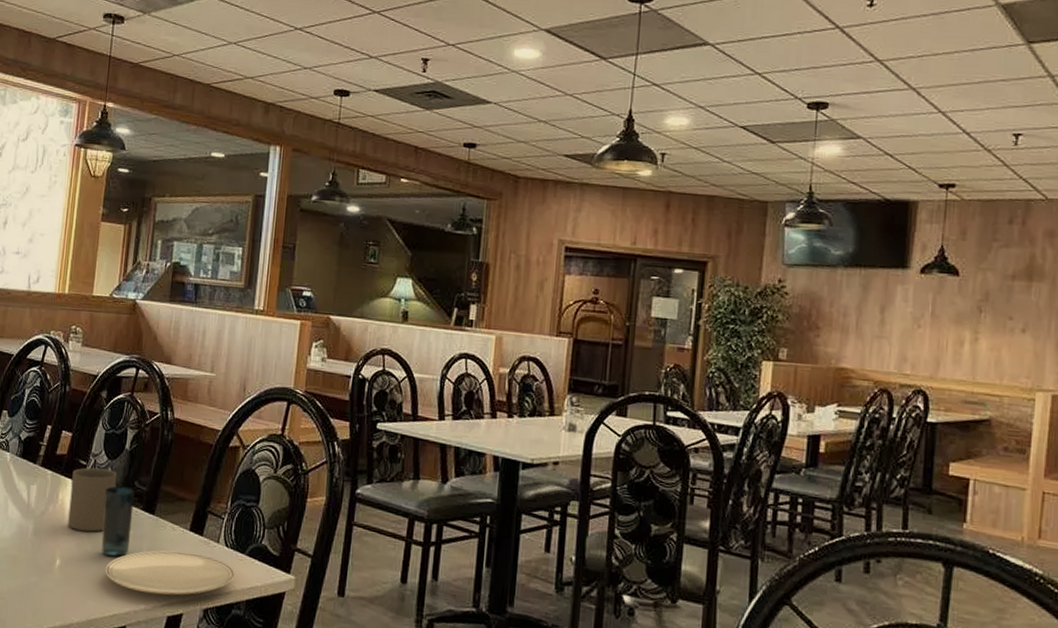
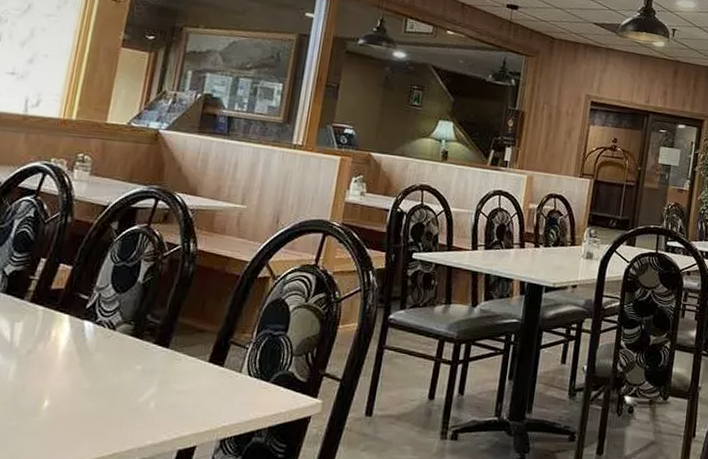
cup: present [68,467,118,532] -> none [61,301,127,369]
cup: present [101,485,135,556] -> none [101,319,147,393]
plate: present [105,550,235,596] -> none [105,383,258,429]

